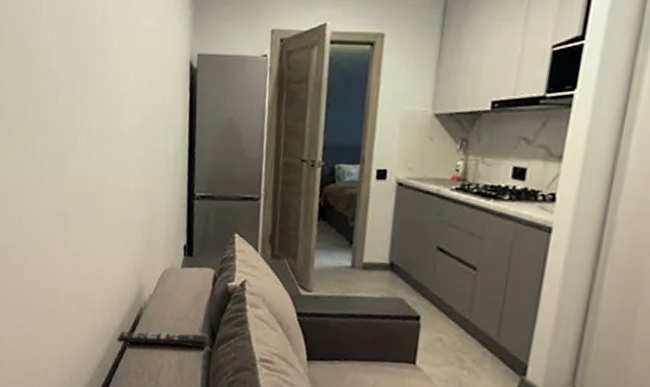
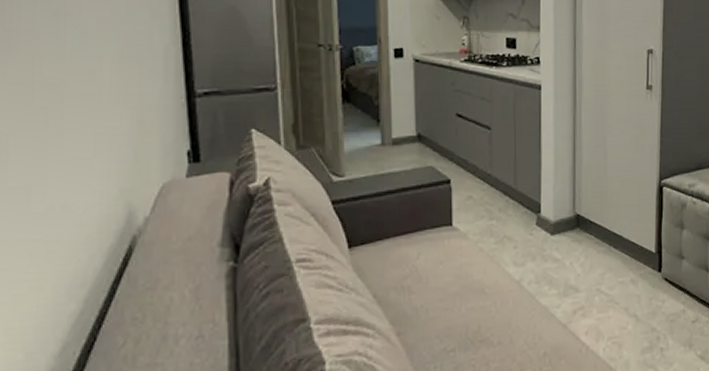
remote control: present [116,331,208,348] -> none [99,250,230,288]

